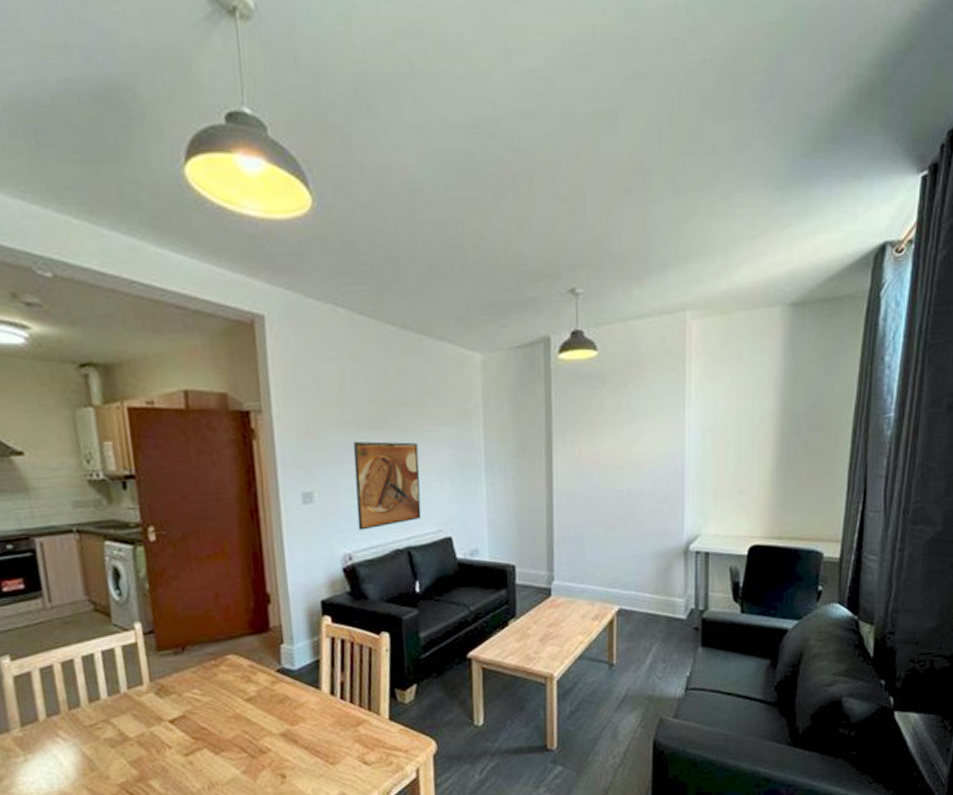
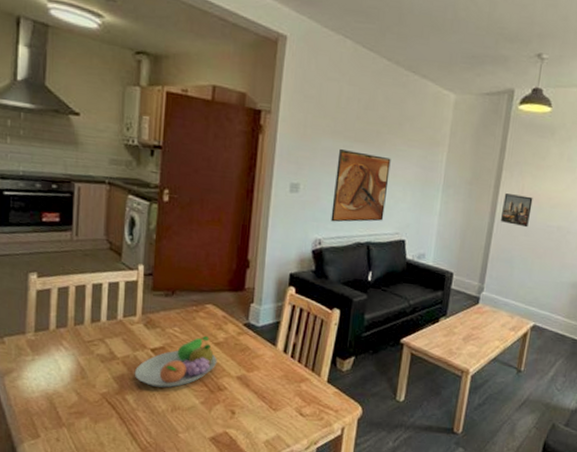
fruit bowl: none [154,693,253,764] -> present [134,336,217,388]
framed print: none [559,460,594,498] -> present [500,193,533,228]

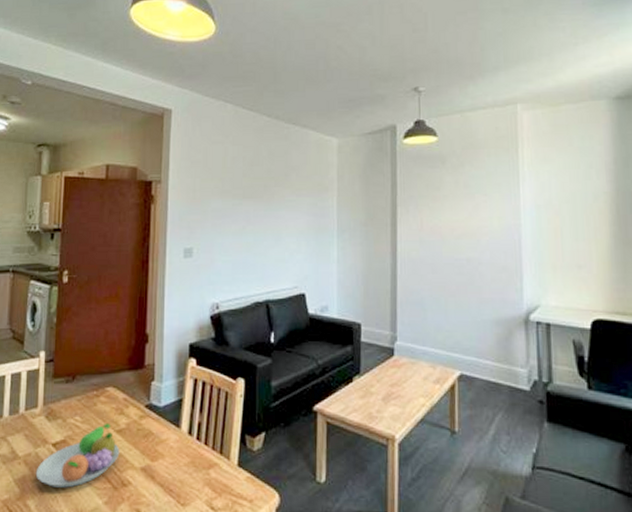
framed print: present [330,149,391,222] -> none [226,208,281,283]
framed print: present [500,193,533,228] -> none [402,230,435,264]

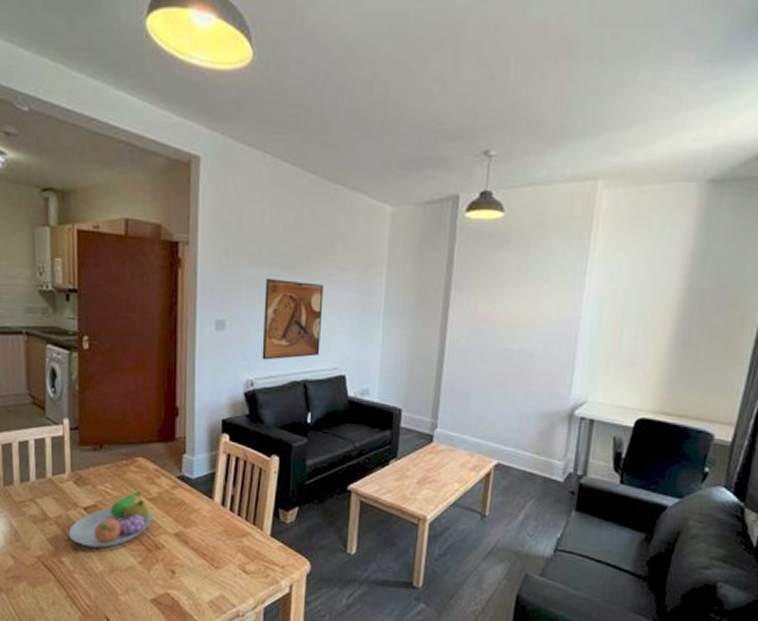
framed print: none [226,208,281,283] -> present [262,279,324,360]

